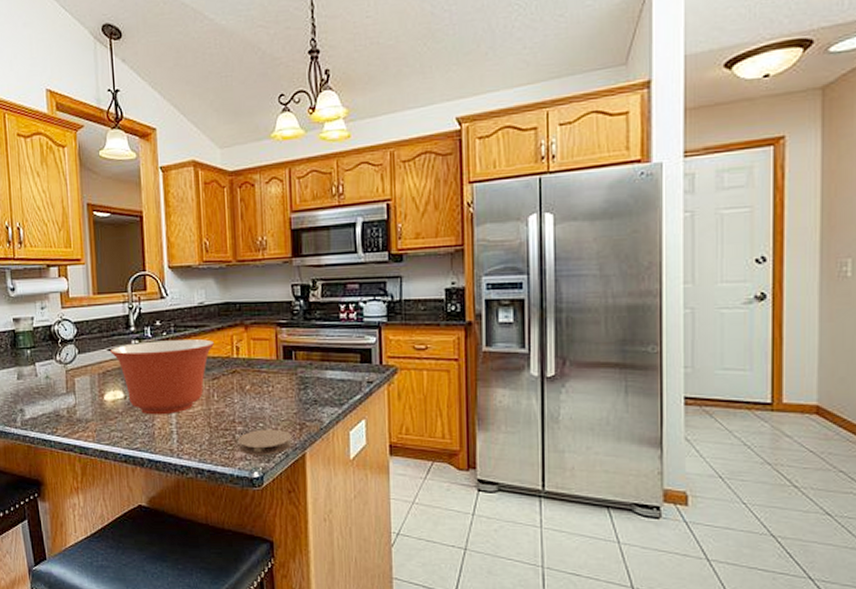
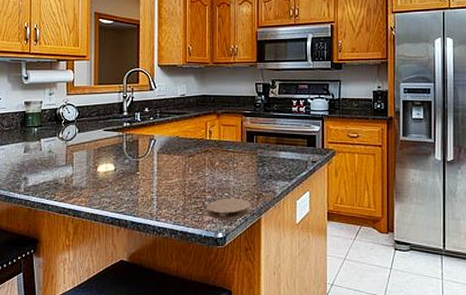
mixing bowl: present [110,339,214,415] -> none [106,124,191,185]

